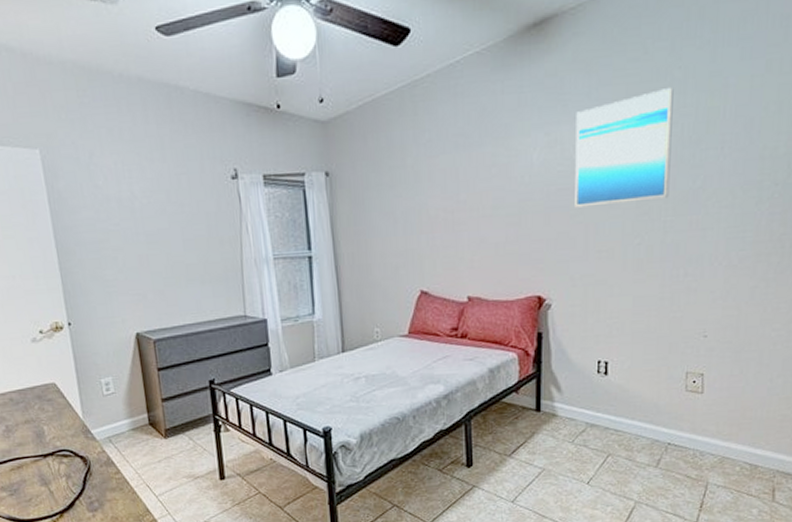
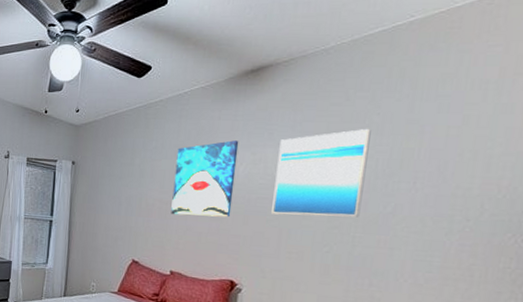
wall art: none [457,119,529,226] -> present [171,140,239,218]

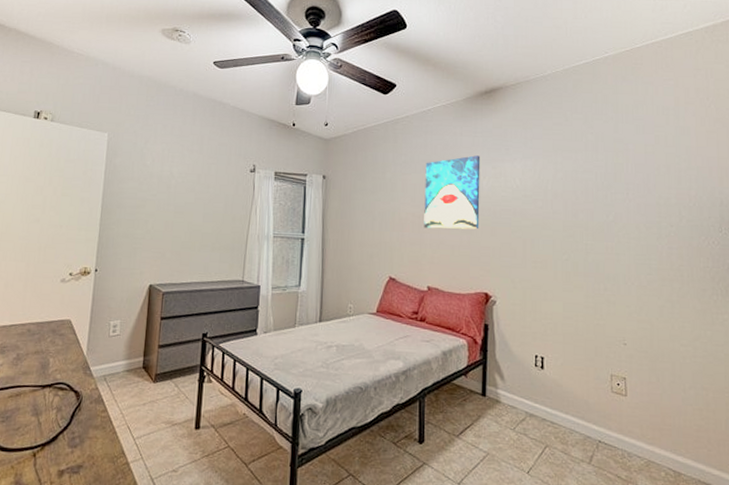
wall art: present [271,128,371,217] -> none [515,145,589,226]

